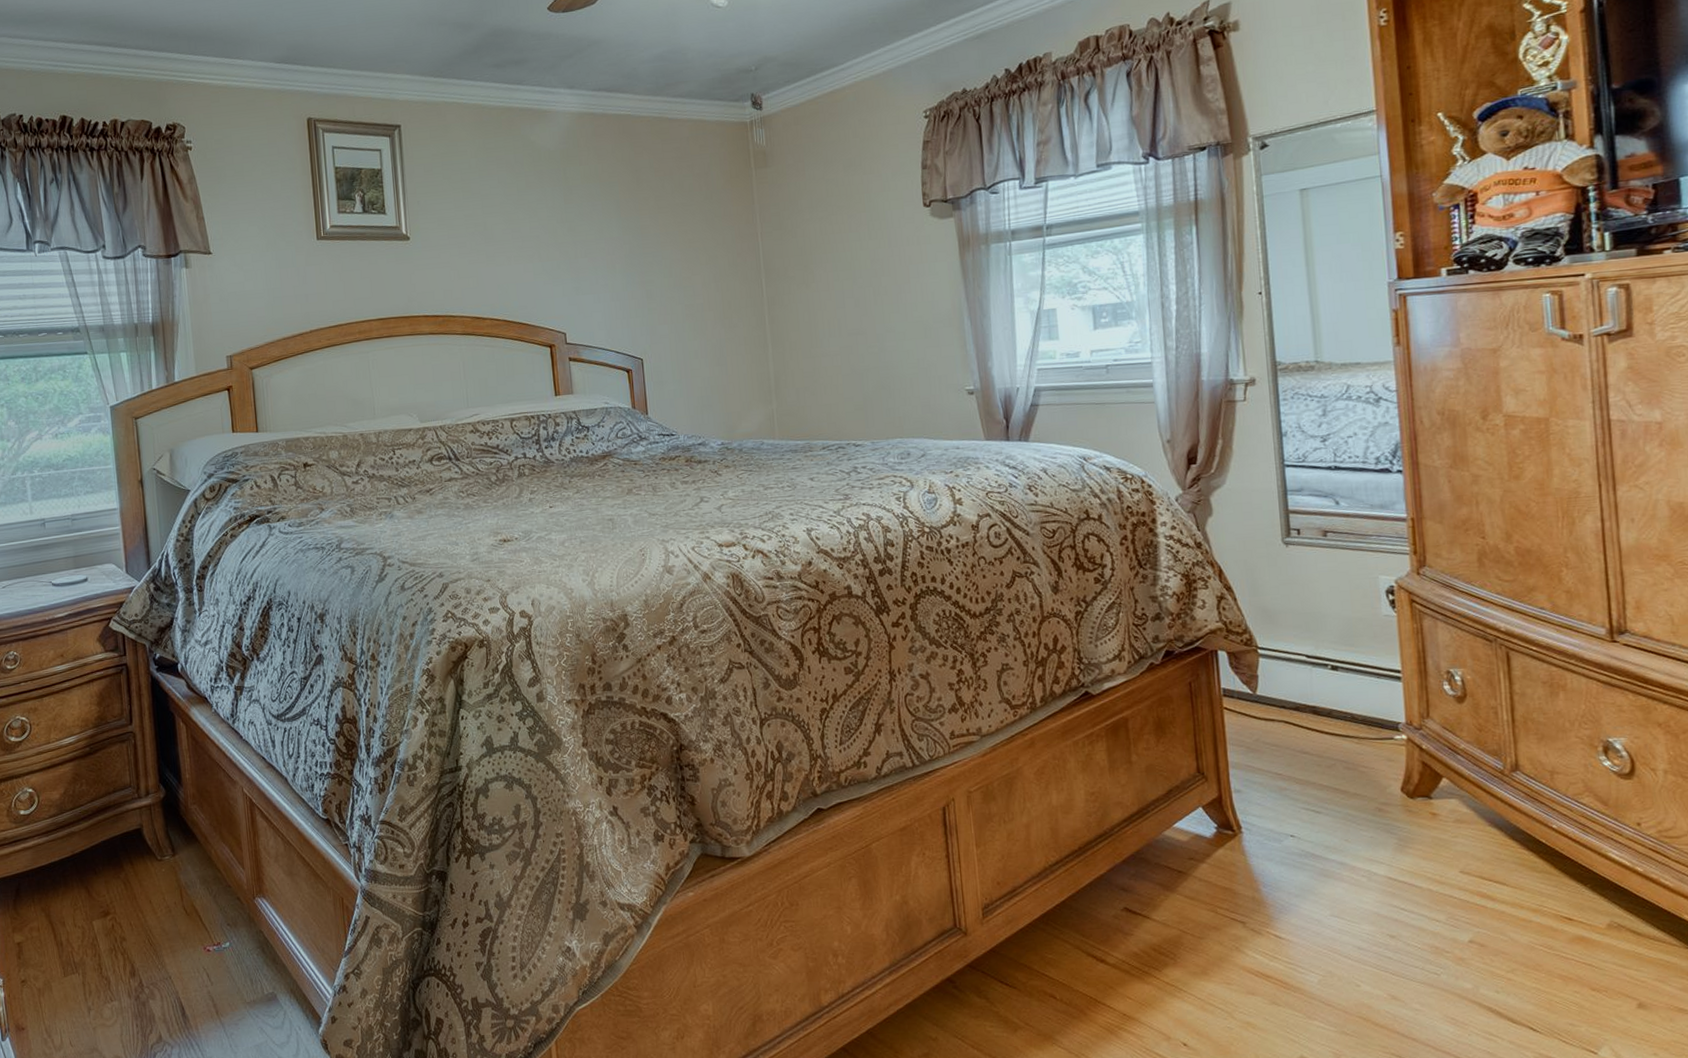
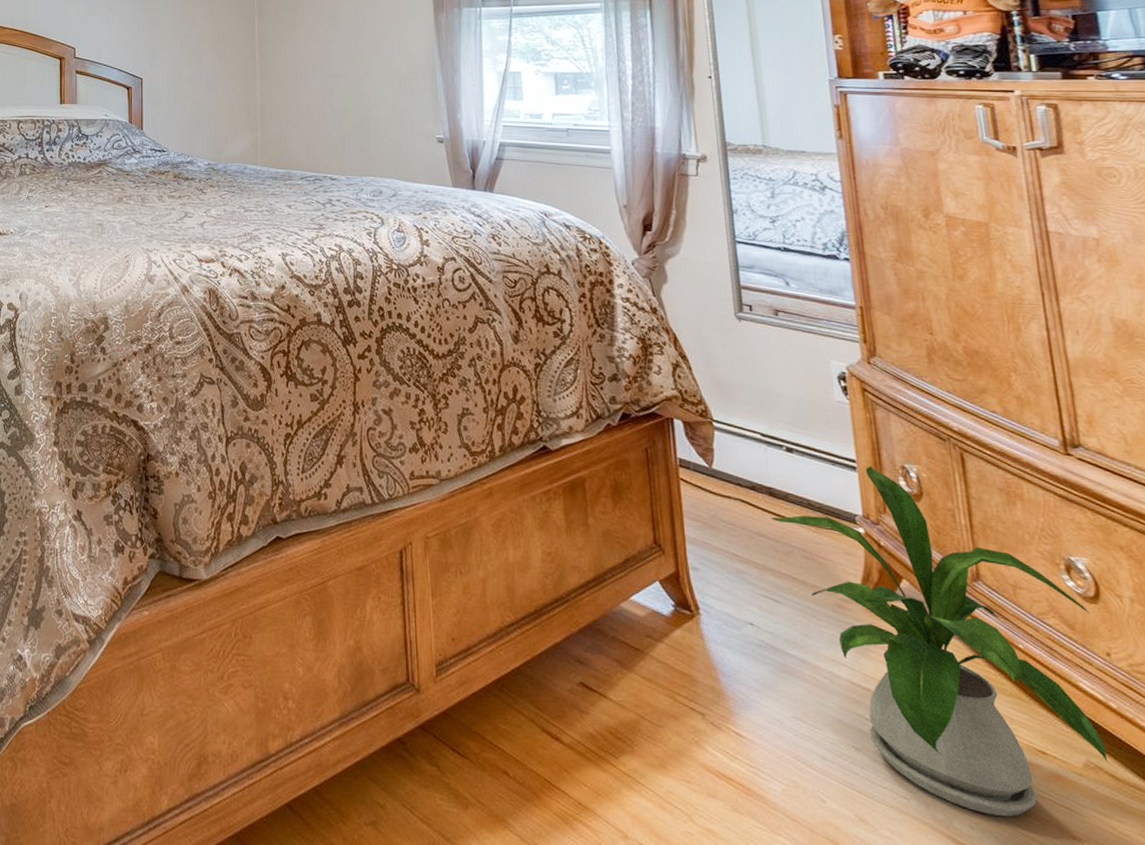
house plant: none [1314,674,1630,980] -> present [771,466,1107,817]

